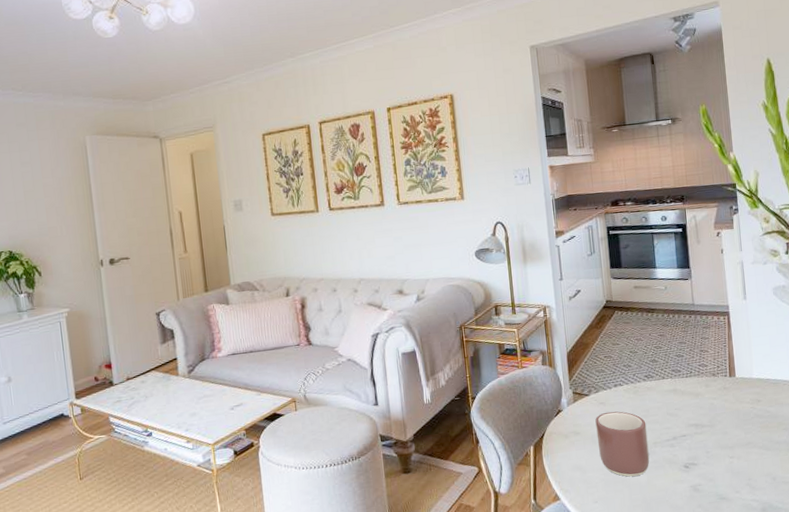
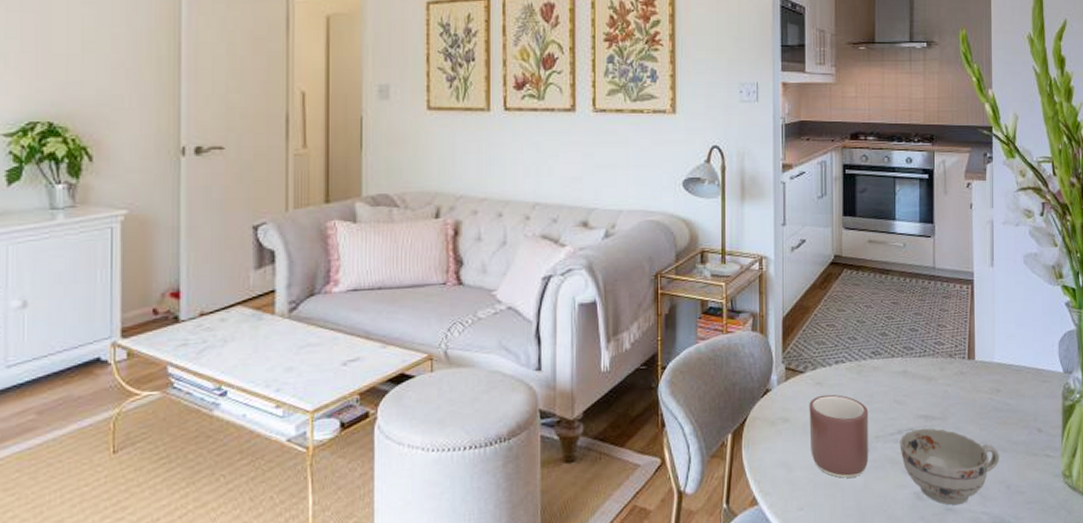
teacup: none [675,434,764,495] -> present [900,428,999,505]

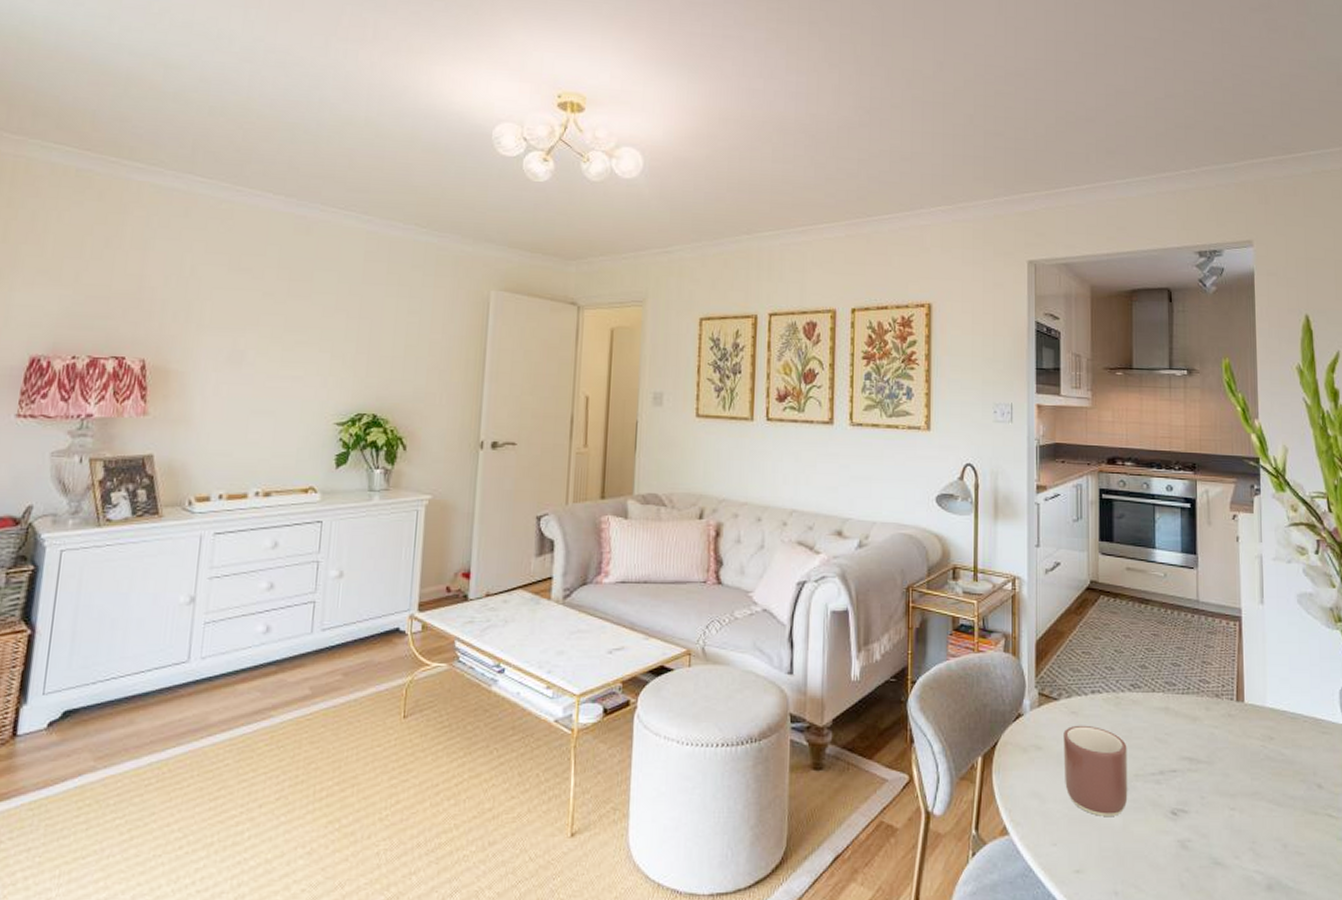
teacup: present [900,428,999,505] -> none [1161,771,1274,858]

